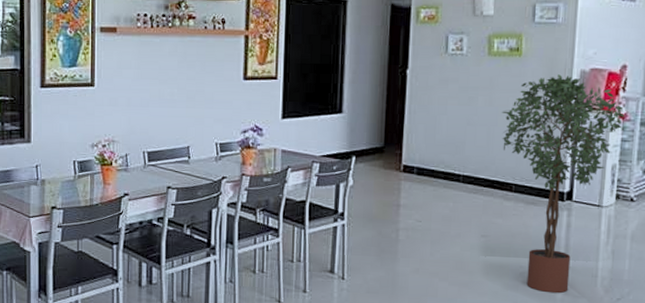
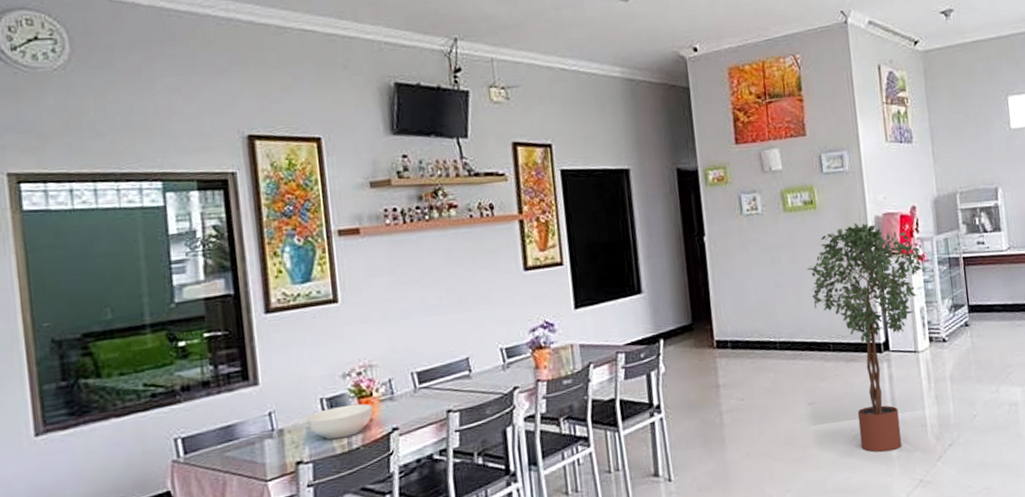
bowl: none [61,169,111,195] -> present [305,403,373,440]

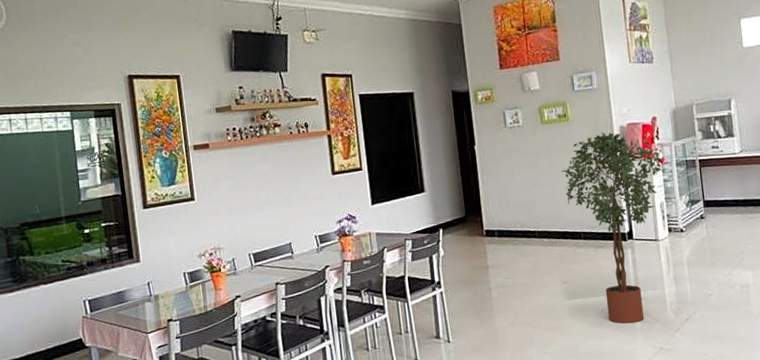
bowl: present [305,403,373,440] -> none [173,277,221,304]

